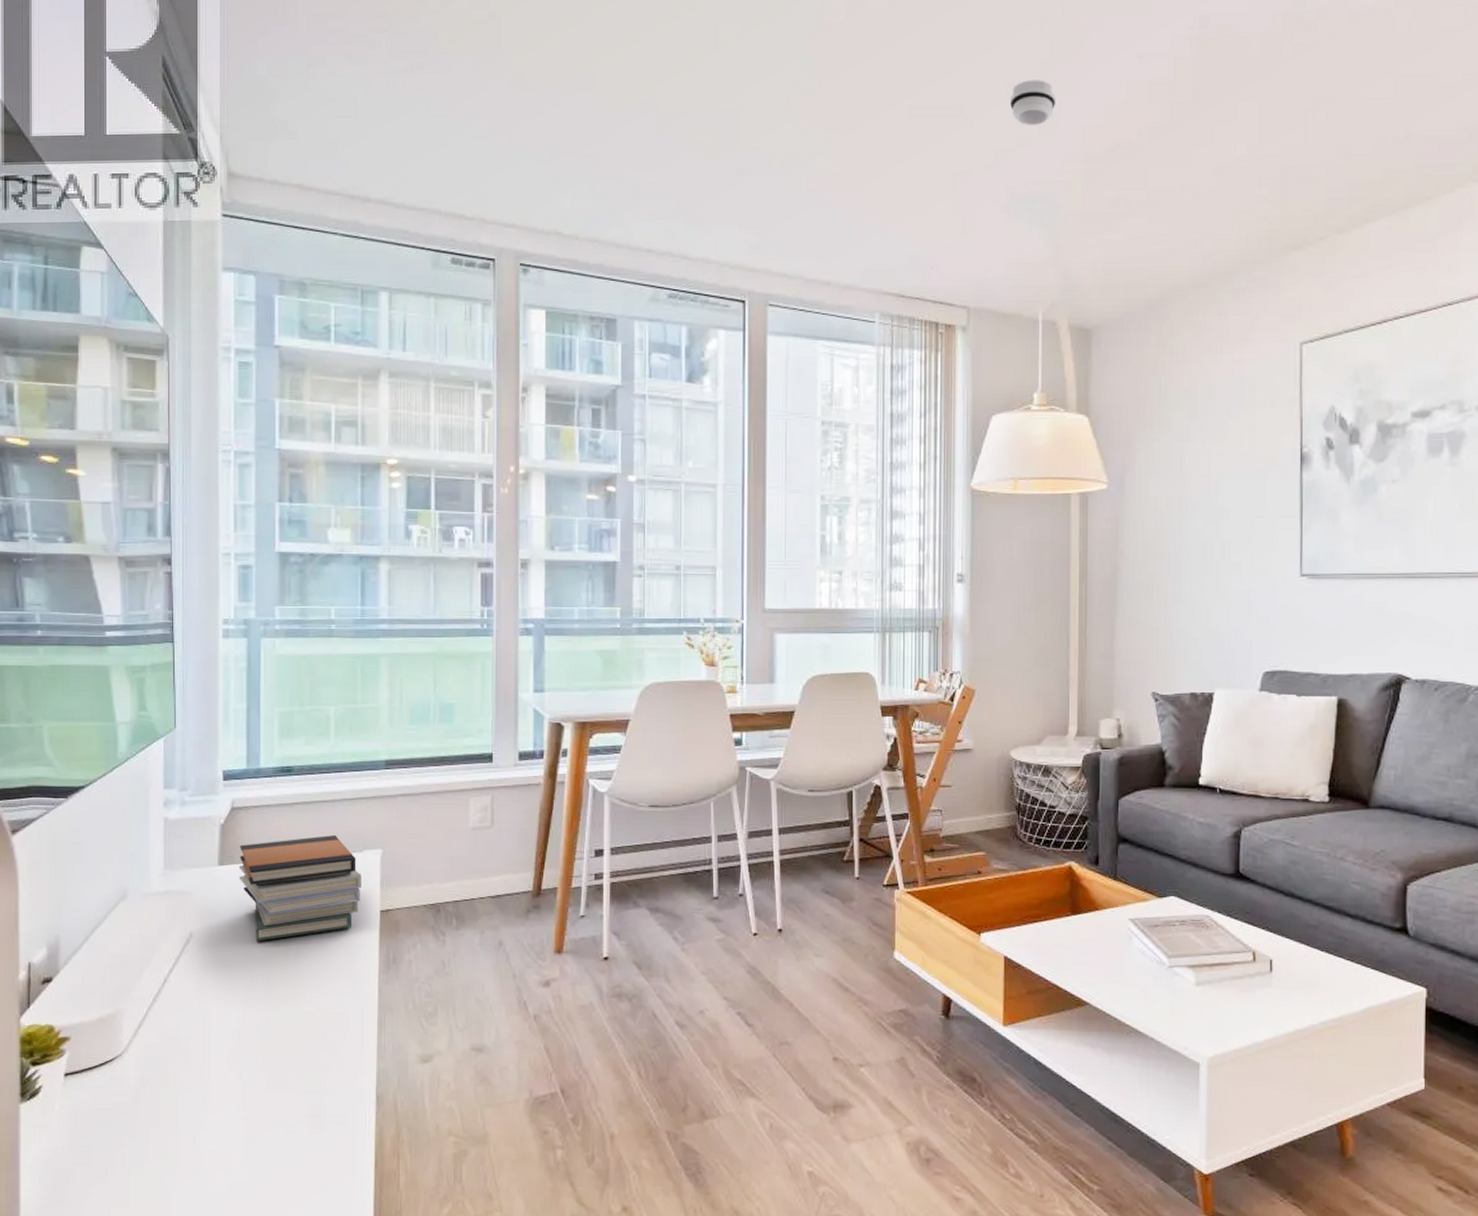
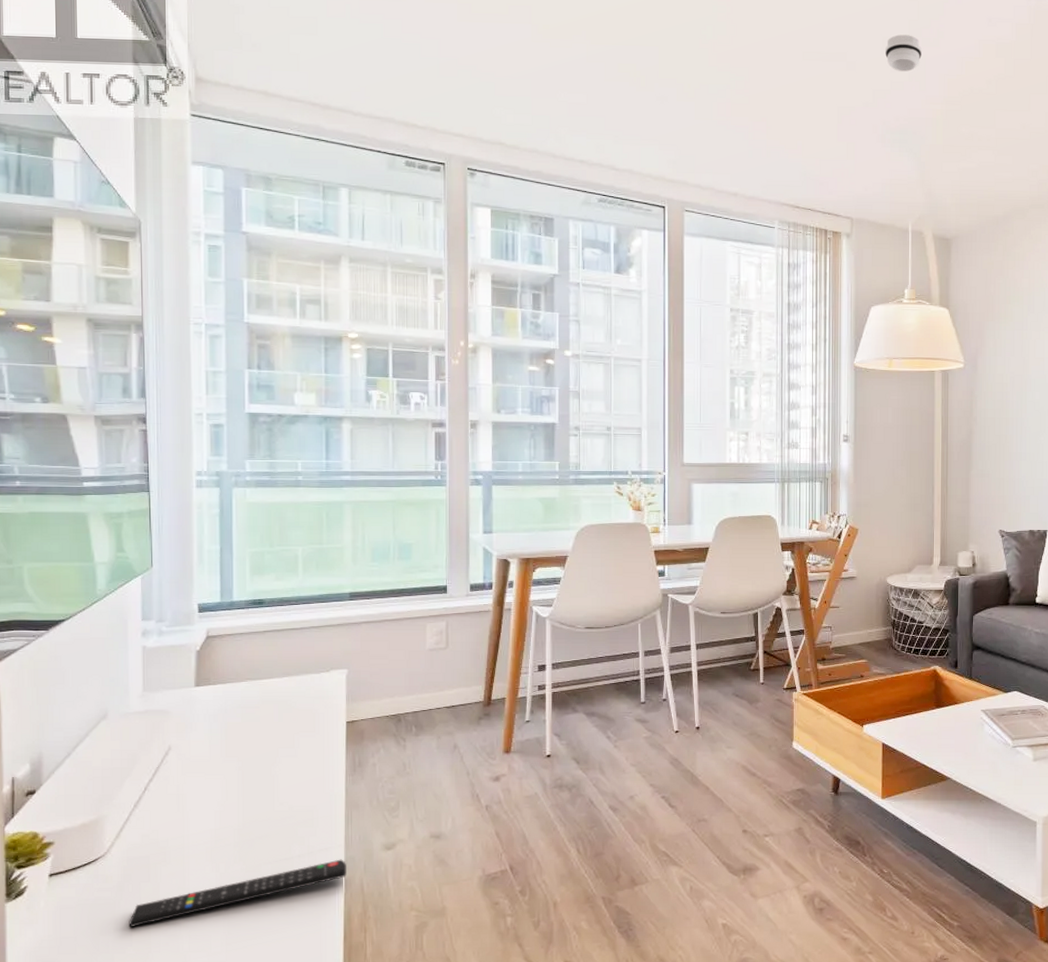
remote control: none [146,1071,379,1139] -> present [129,859,346,928]
book stack: present [238,834,361,942] -> none [214,657,329,752]

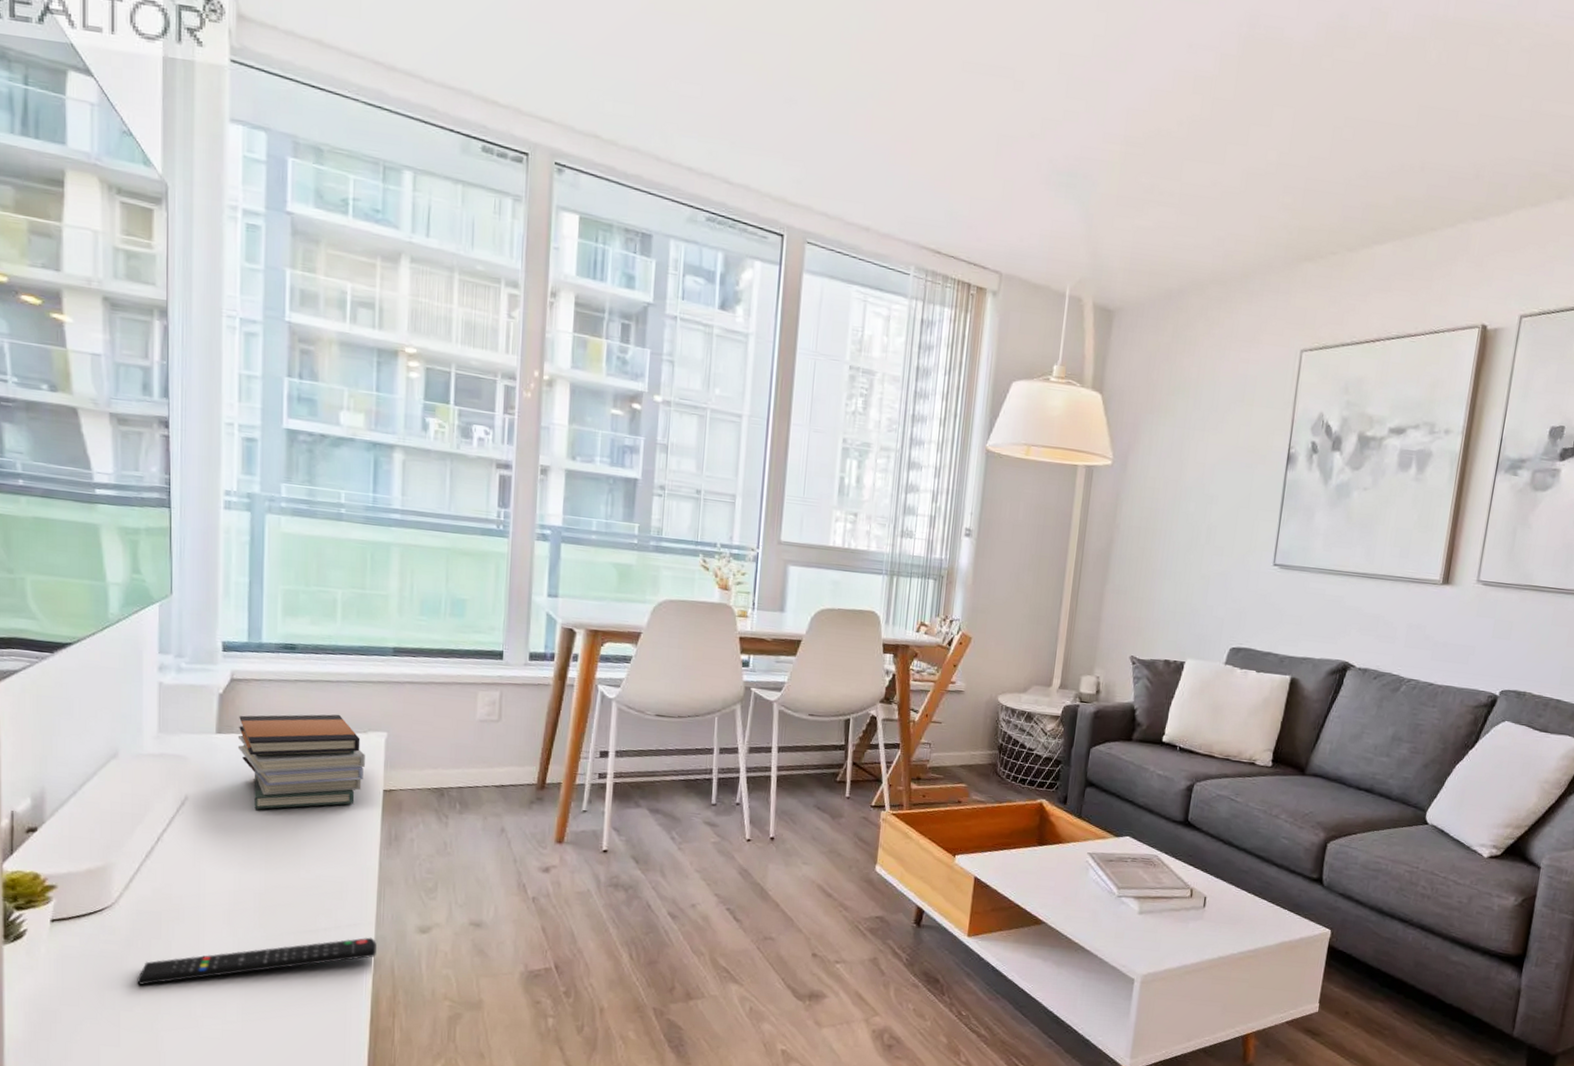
book stack: none [214,657,329,752] -> present [237,714,365,810]
smoke detector: present [885,34,923,73] -> none [1061,52,1106,101]

